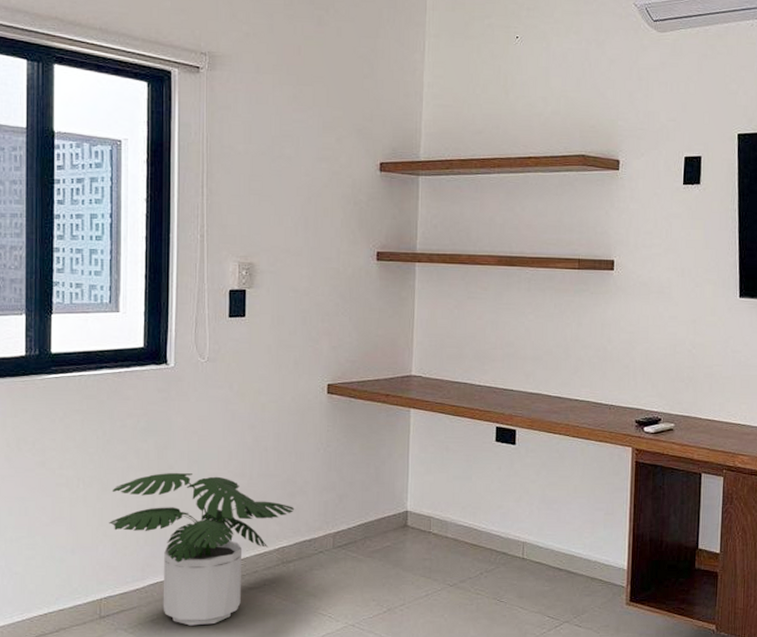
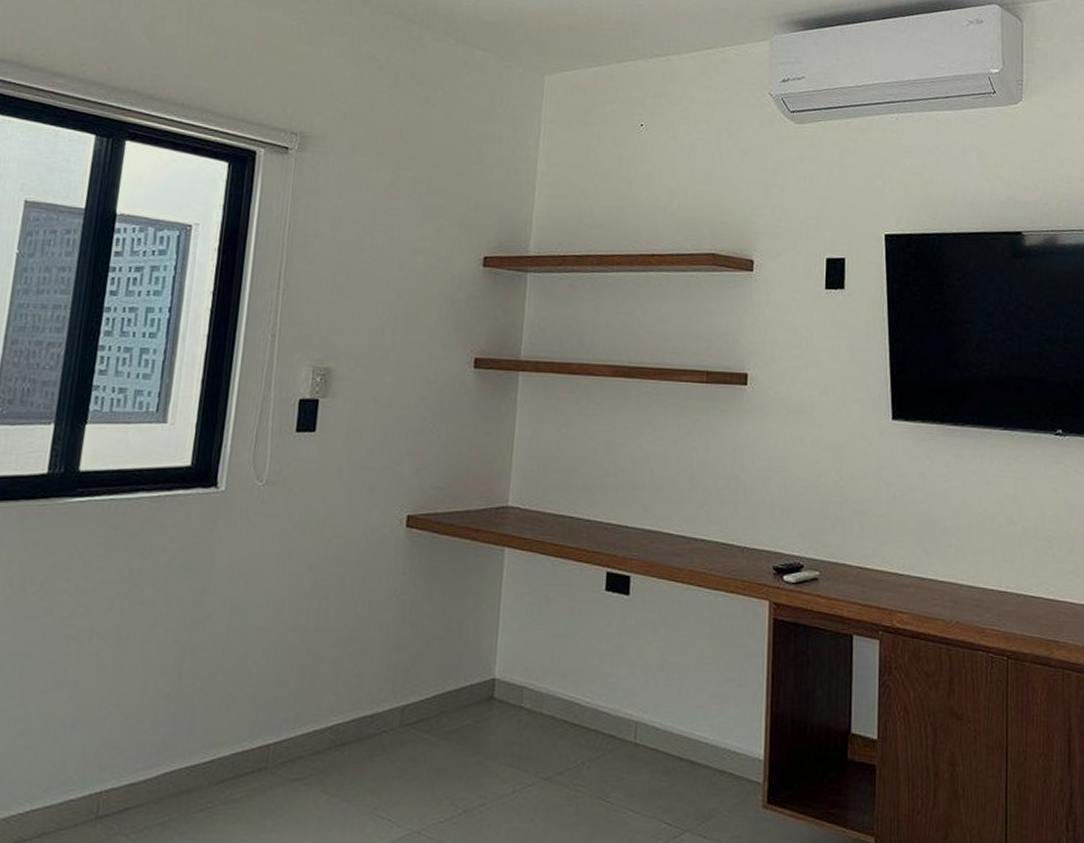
potted plant: present [109,472,295,626] -> none [123,624,356,831]

